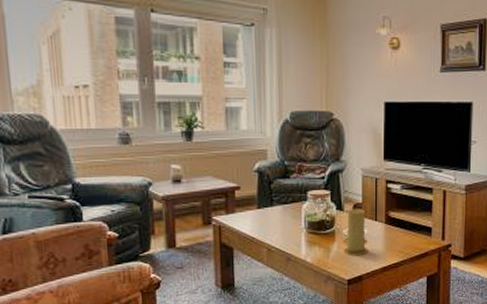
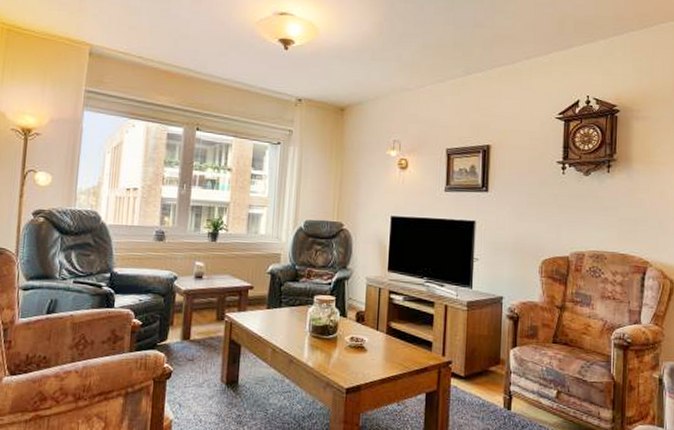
candle: present [343,208,369,255] -> none [344,316,369,364]

